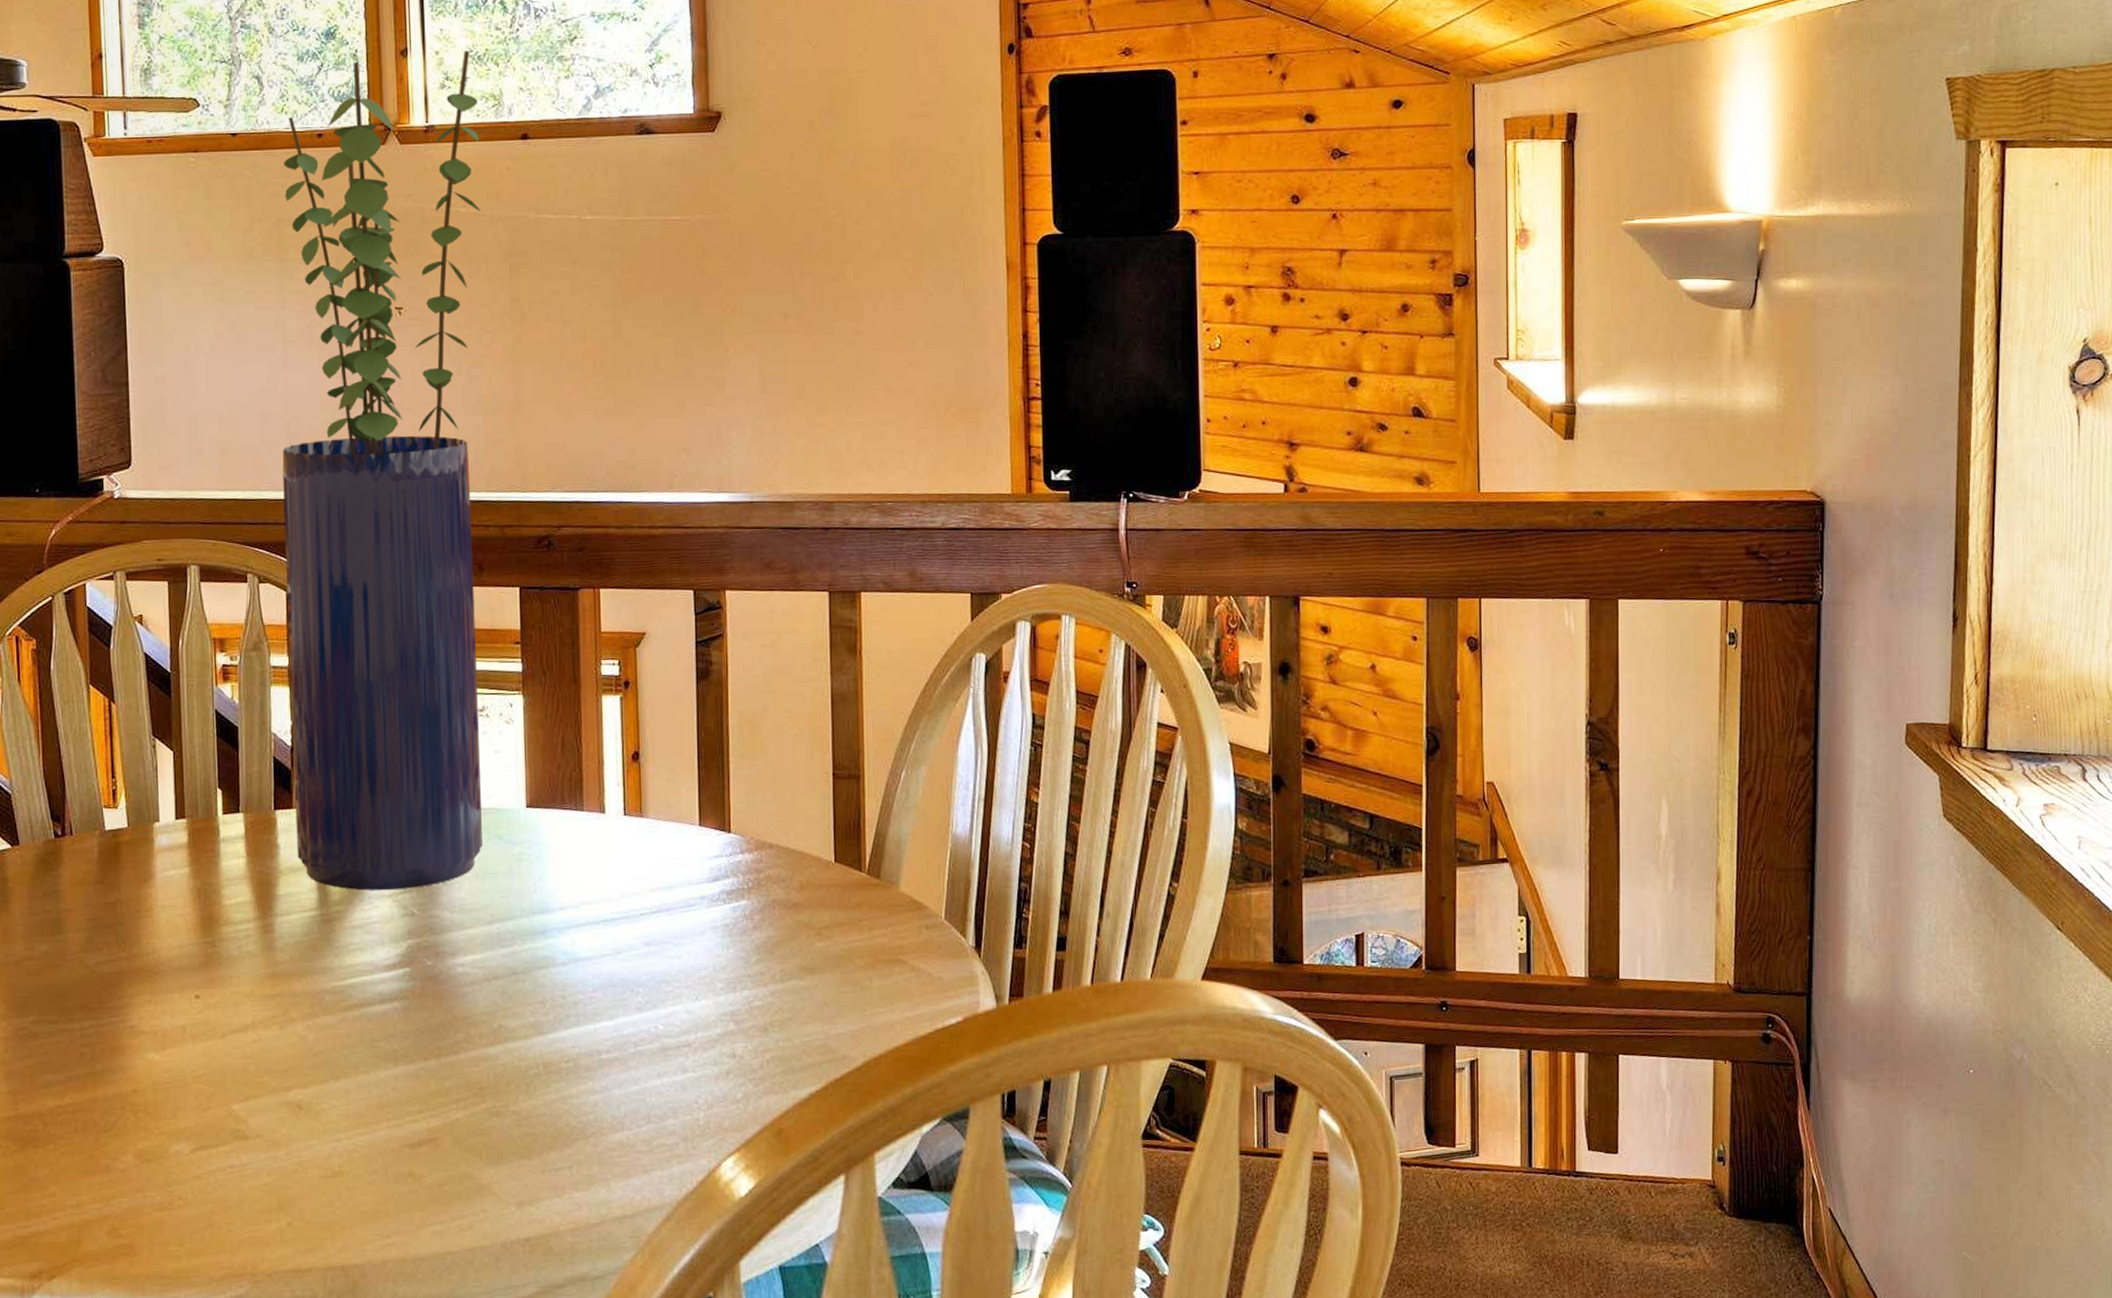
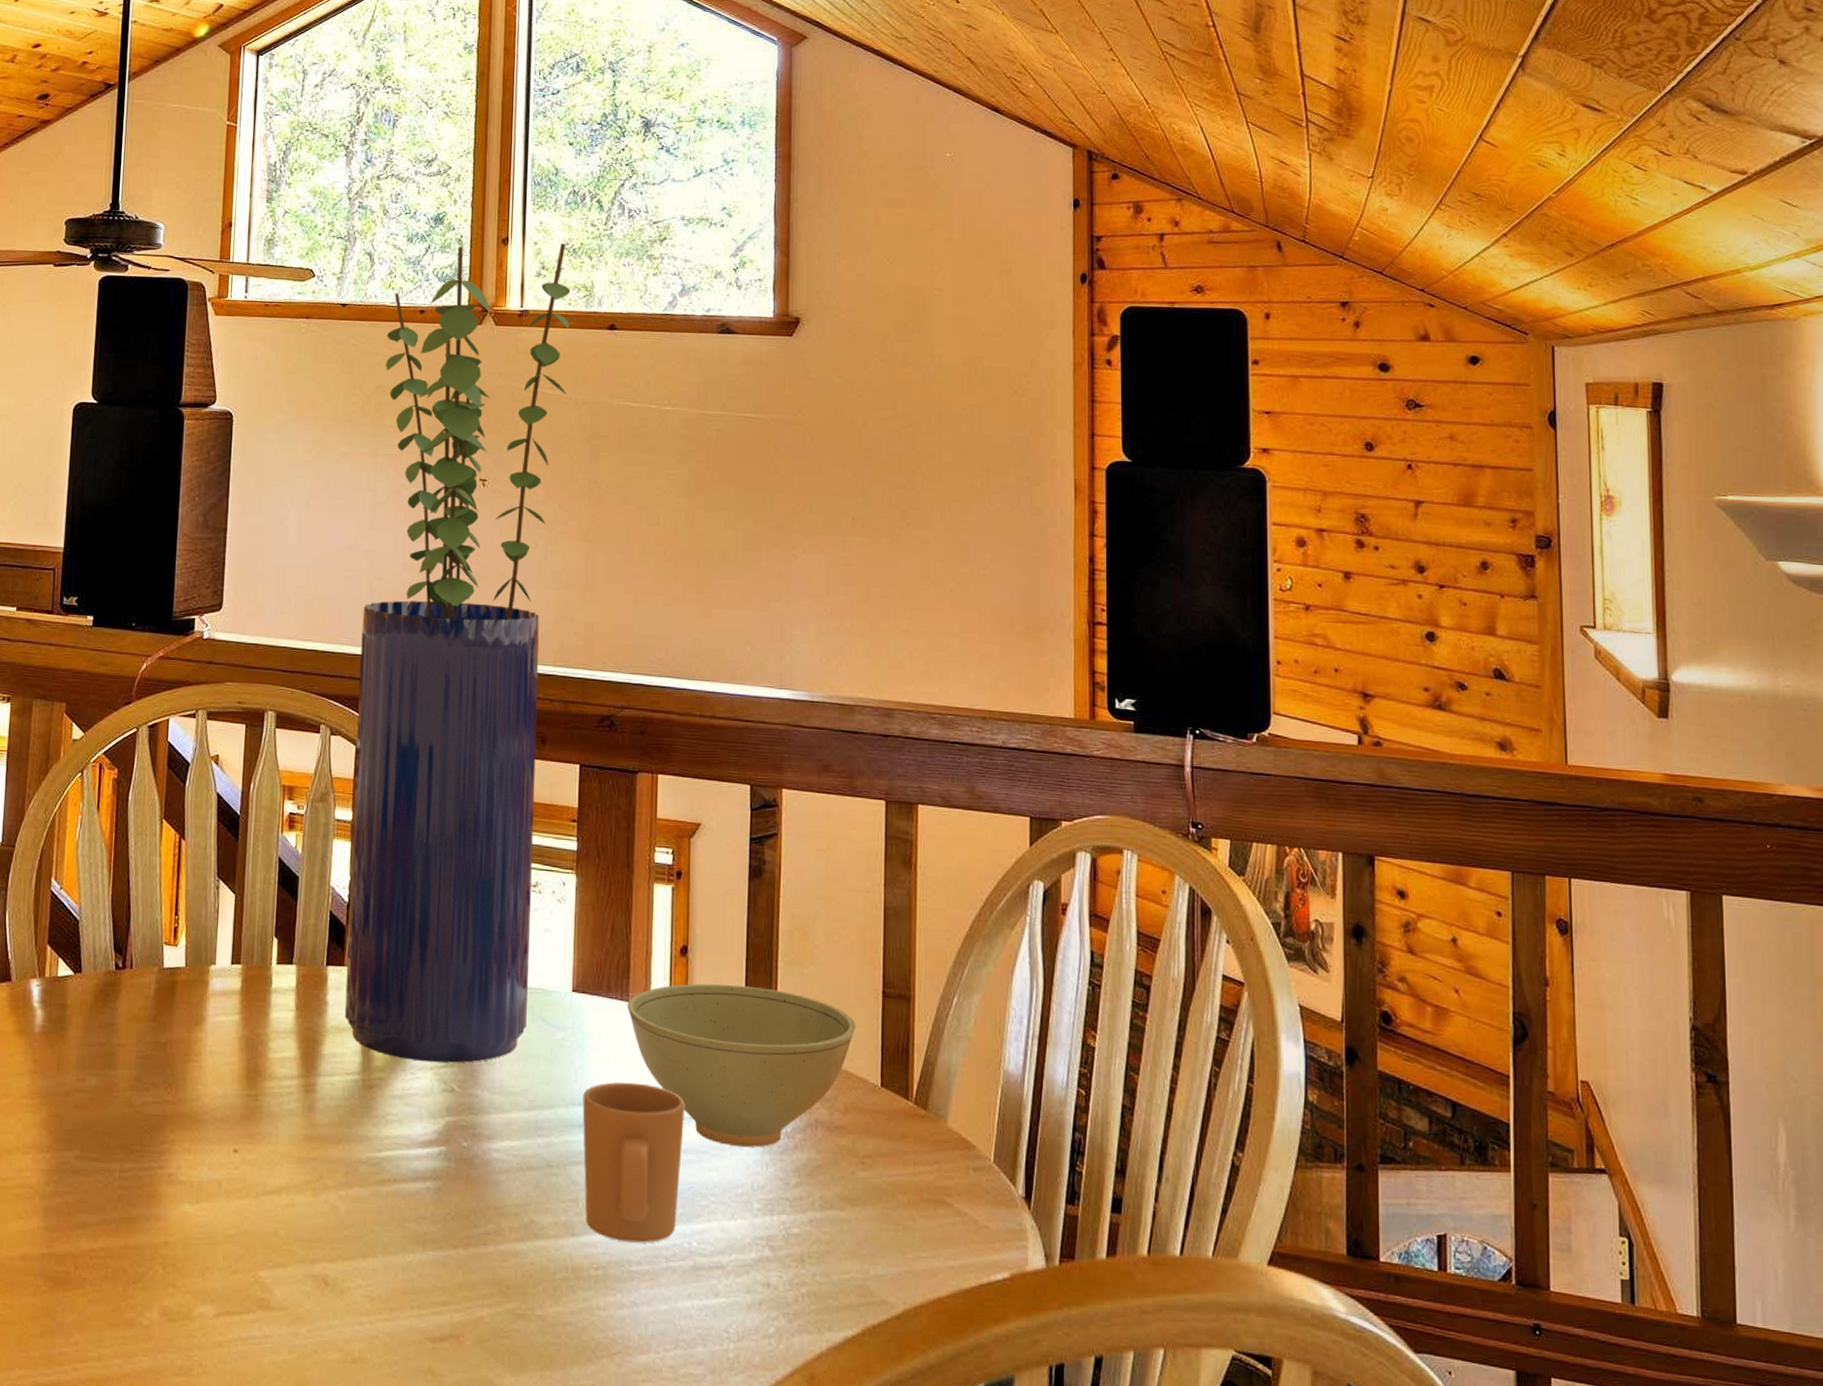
mug: none [543,886,645,1034] -> present [582,1082,685,1243]
bowl: none [582,783,808,933] -> present [627,983,856,1147]

